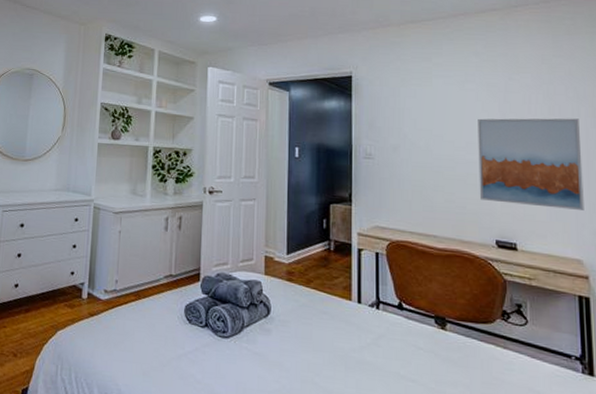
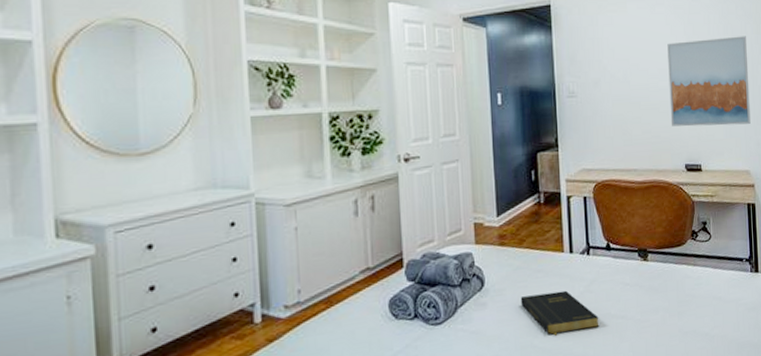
book: none [304,333,386,383] -> present [520,290,599,336]

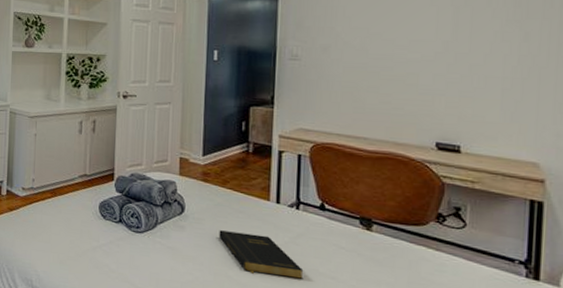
wall art: present [667,36,751,127] -> none [420,10,552,111]

